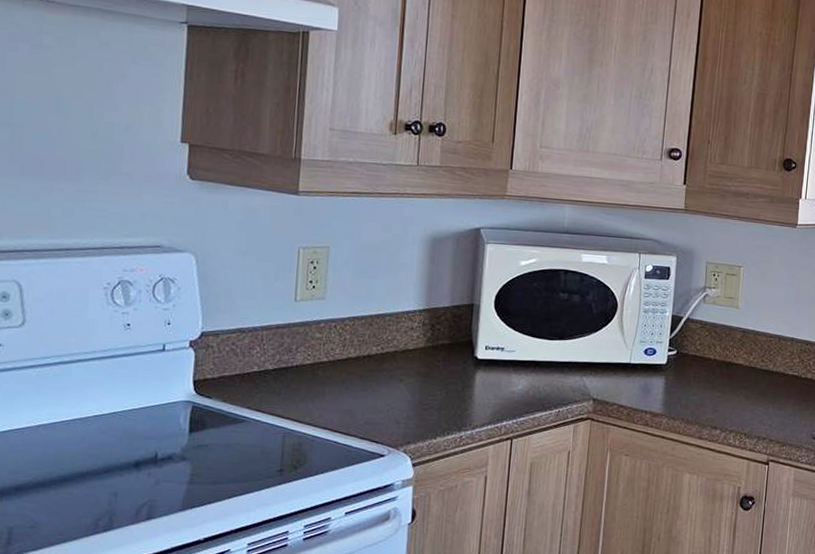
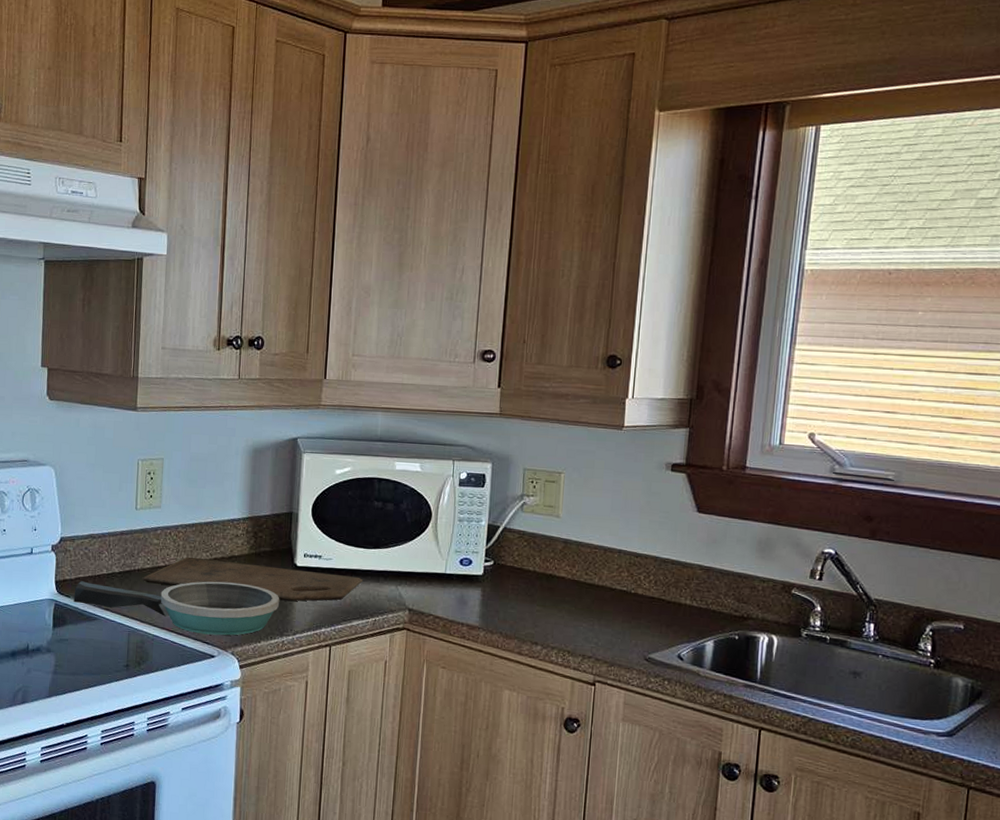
frying pan: none [216,376,459,434] -> present [73,581,280,636]
cutting board: none [301,351,547,396] -> present [142,556,363,602]

